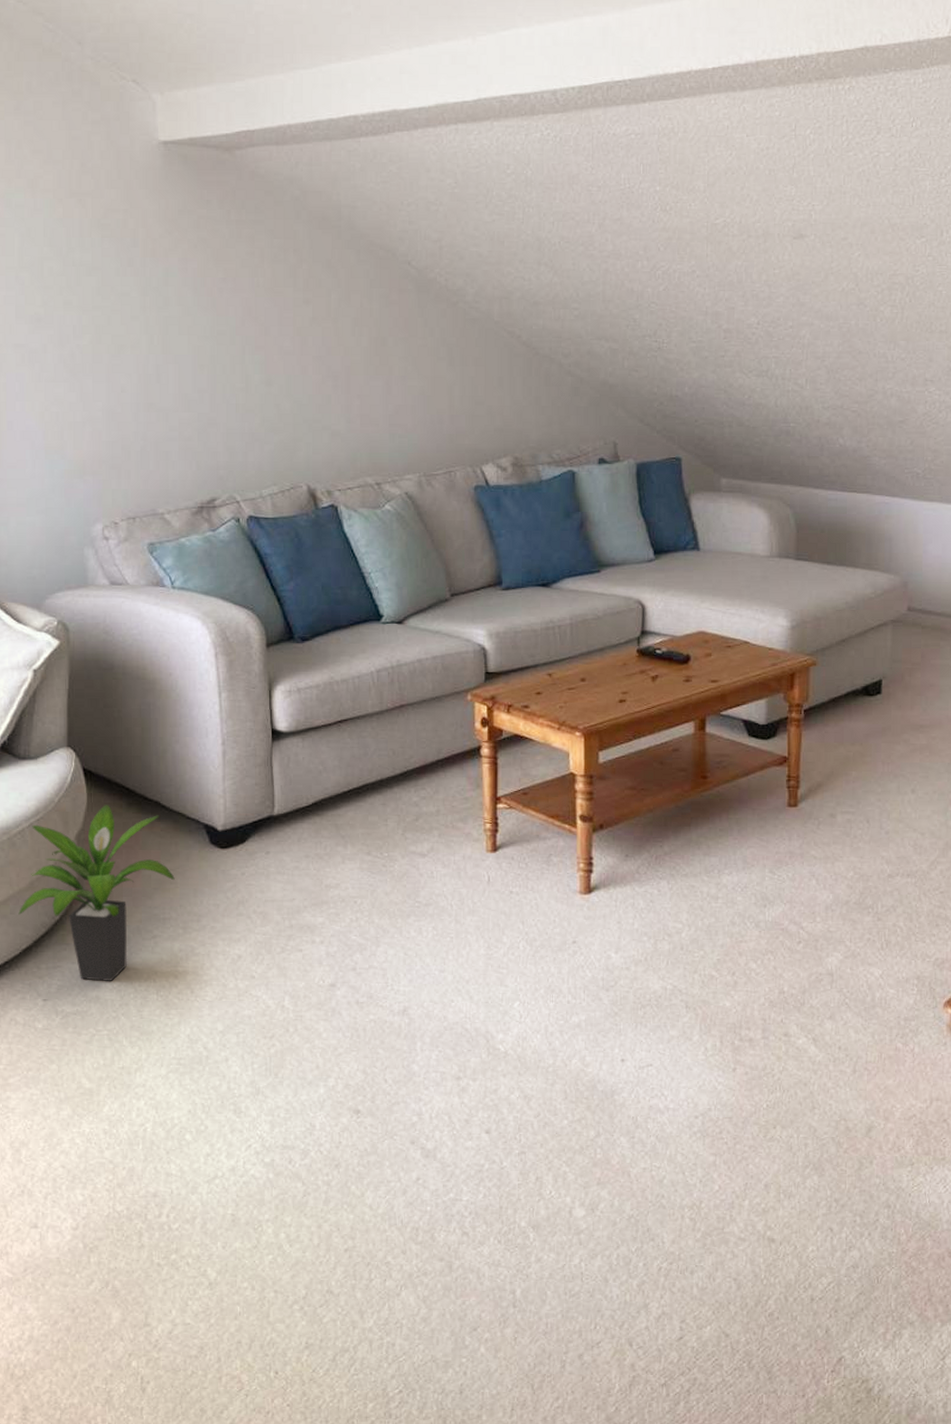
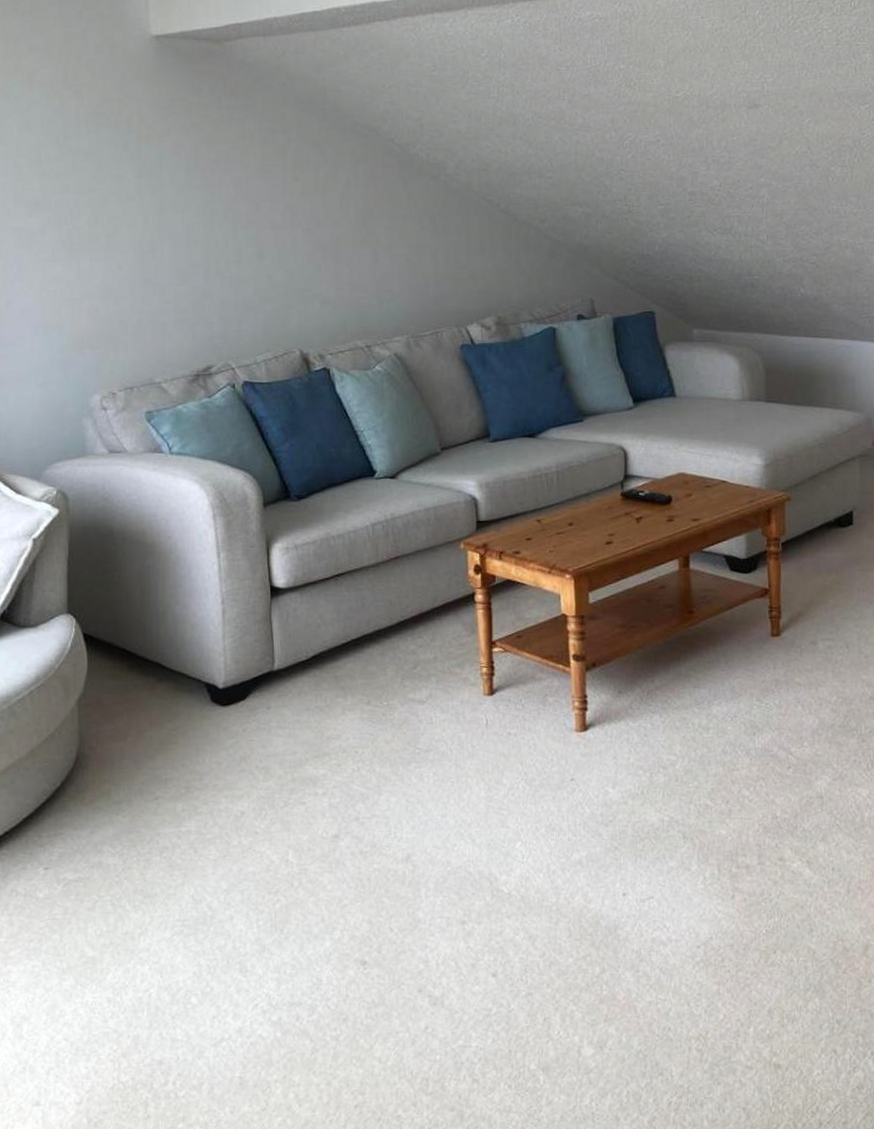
potted plant: present [18,805,175,982] -> none [19,669,177,847]

